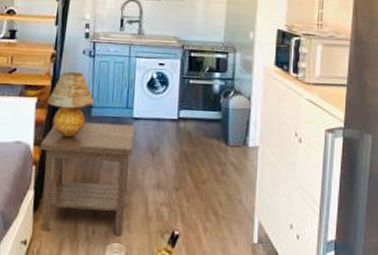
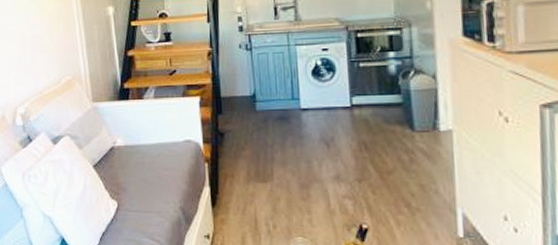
side table: present [40,122,135,236] -> none [209,116,306,230]
table lamp: present [47,71,94,138] -> none [210,67,258,134]

